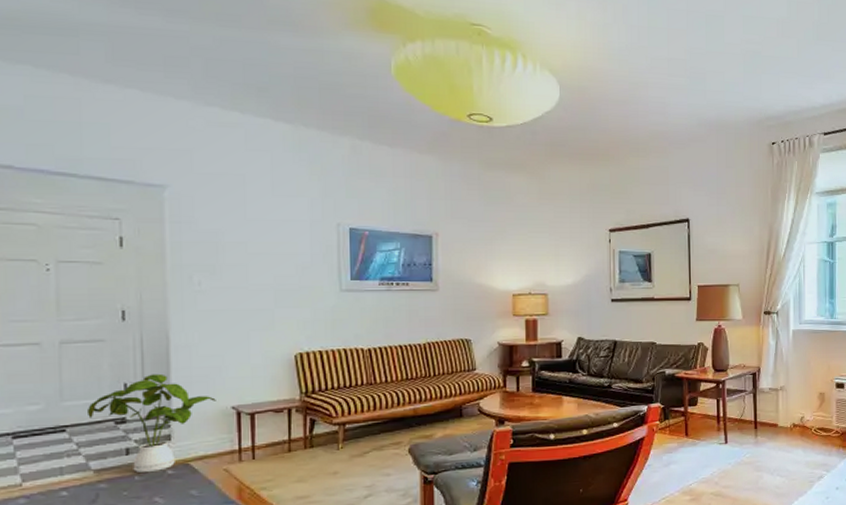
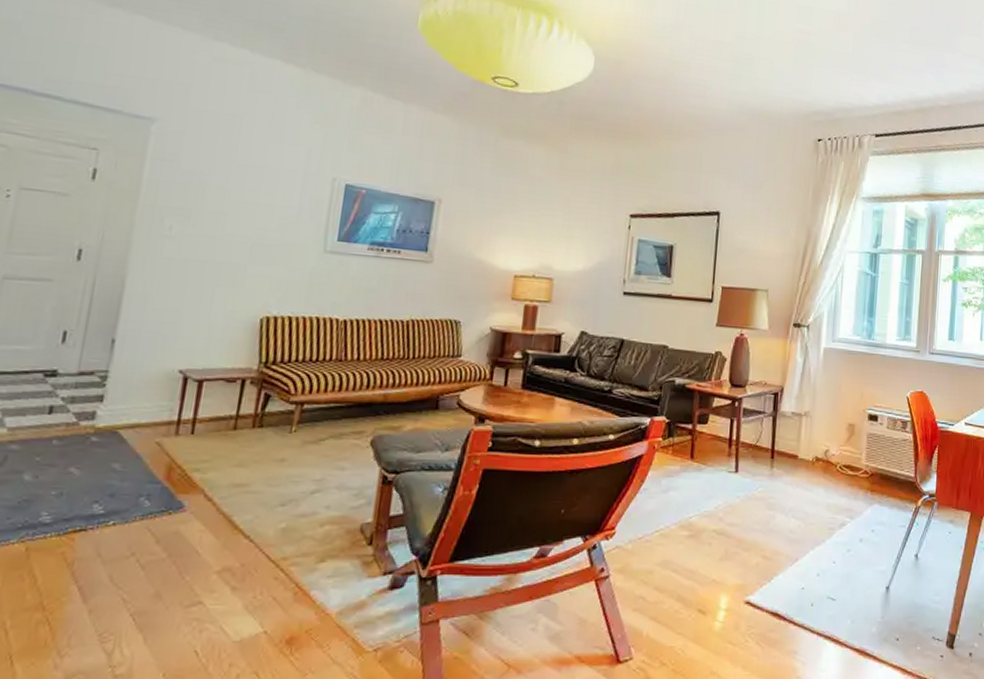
house plant: present [88,373,216,474] -> none [15,323,163,438]

